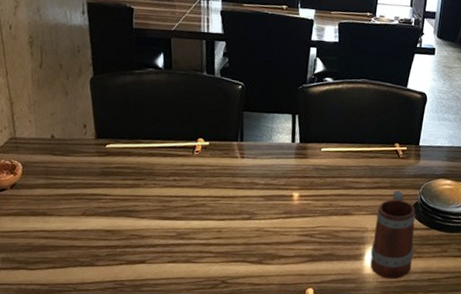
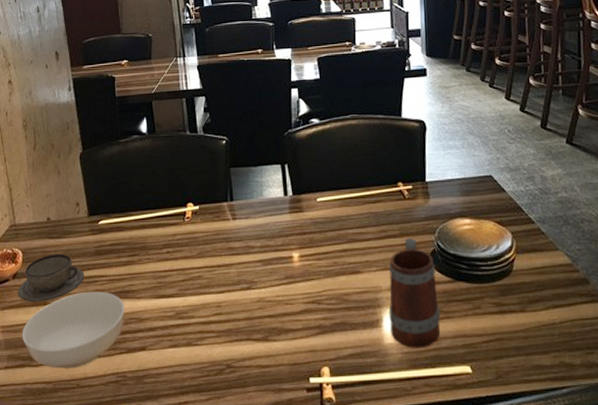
teacup: none [15,170,88,213] -> present [17,253,85,302]
bowl: none [18,207,128,274] -> present [21,291,125,369]

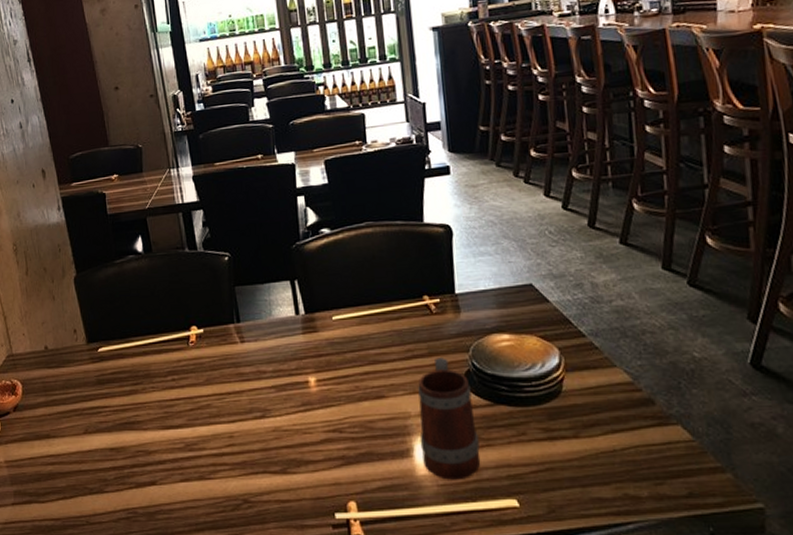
teacup: present [17,253,85,302] -> none [19,384,87,435]
bowl: present [21,291,125,369] -> none [26,423,132,505]

